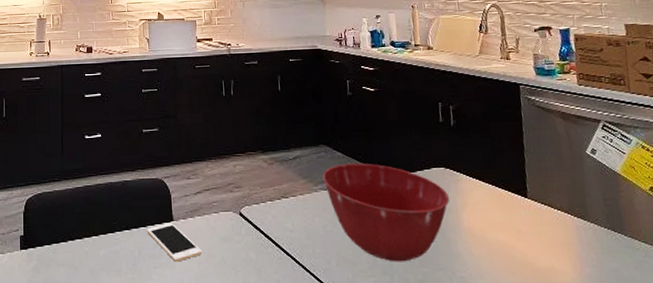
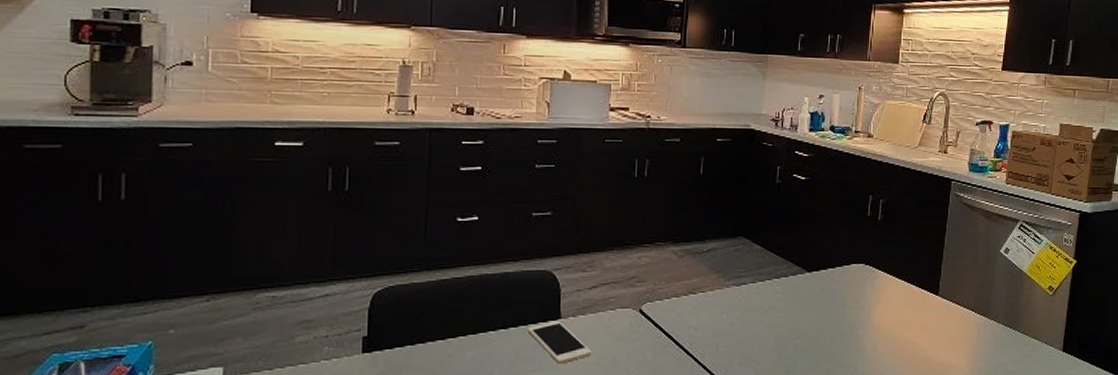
mixing bowl: present [322,163,450,262] -> none [737,257,865,360]

